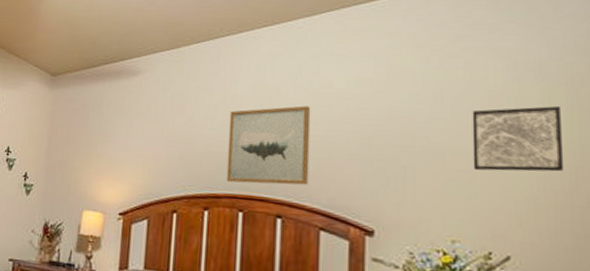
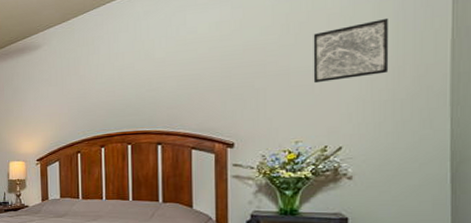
wall art: present [226,105,311,185] -> none [115,52,181,123]

